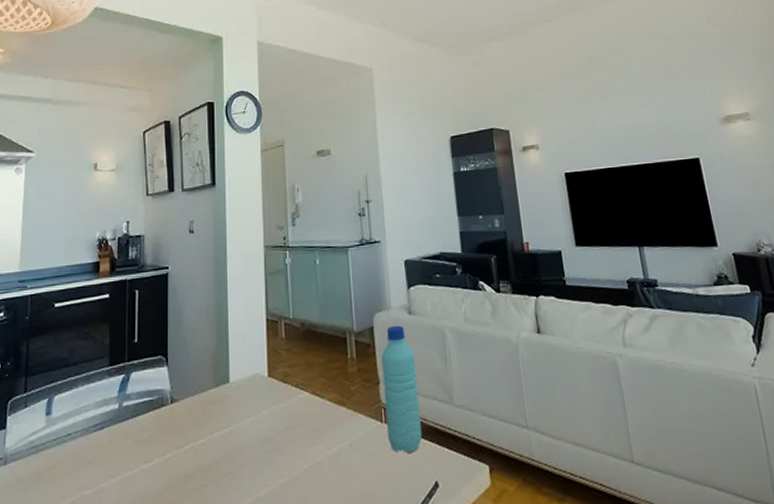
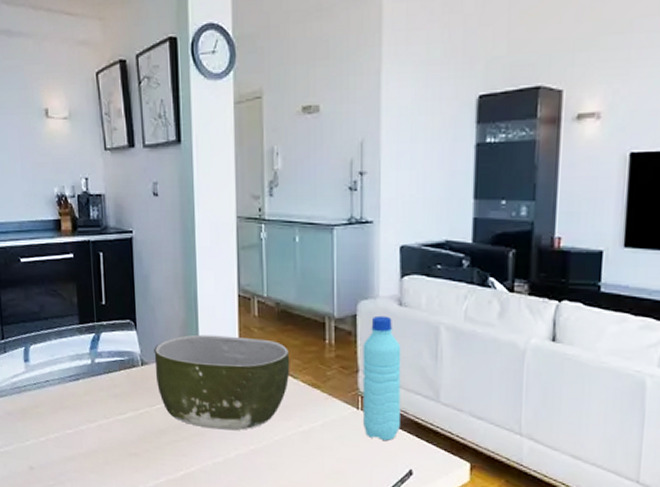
bowl: none [184,360,317,466] -> present [154,334,290,431]

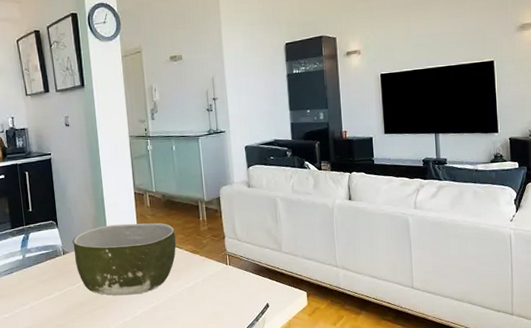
water bottle: present [362,315,401,441] -> none [226,195,257,285]

